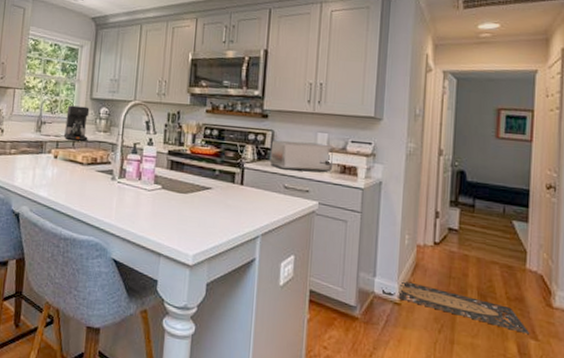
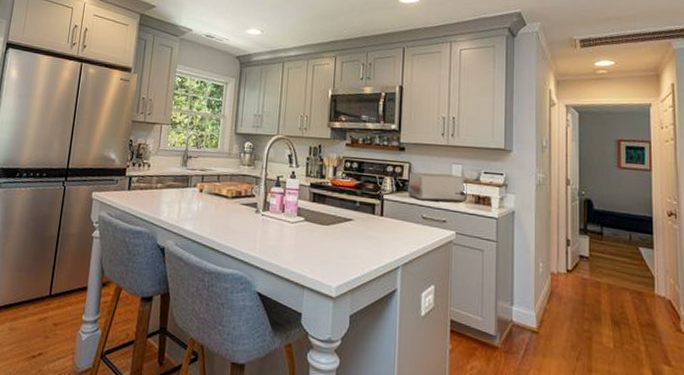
coffee maker: present [63,105,90,141] -> none [208,140,234,175]
doormat: present [381,281,530,334] -> none [519,309,663,360]

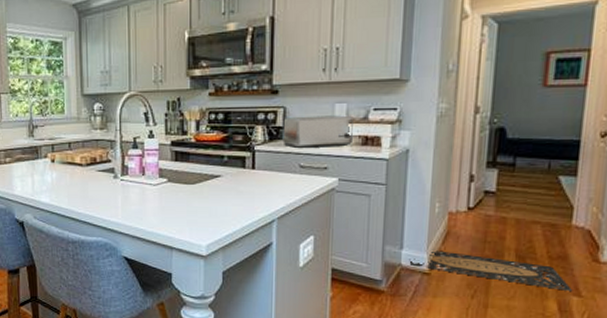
doormat: none [519,309,663,360] -> present [409,251,573,291]

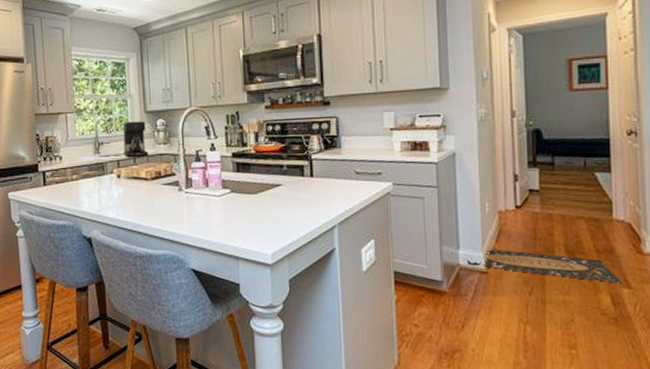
coffee maker: none [58,104,84,141] -> present [122,121,149,157]
toaster: present [283,115,353,149] -> none [336,122,402,156]

